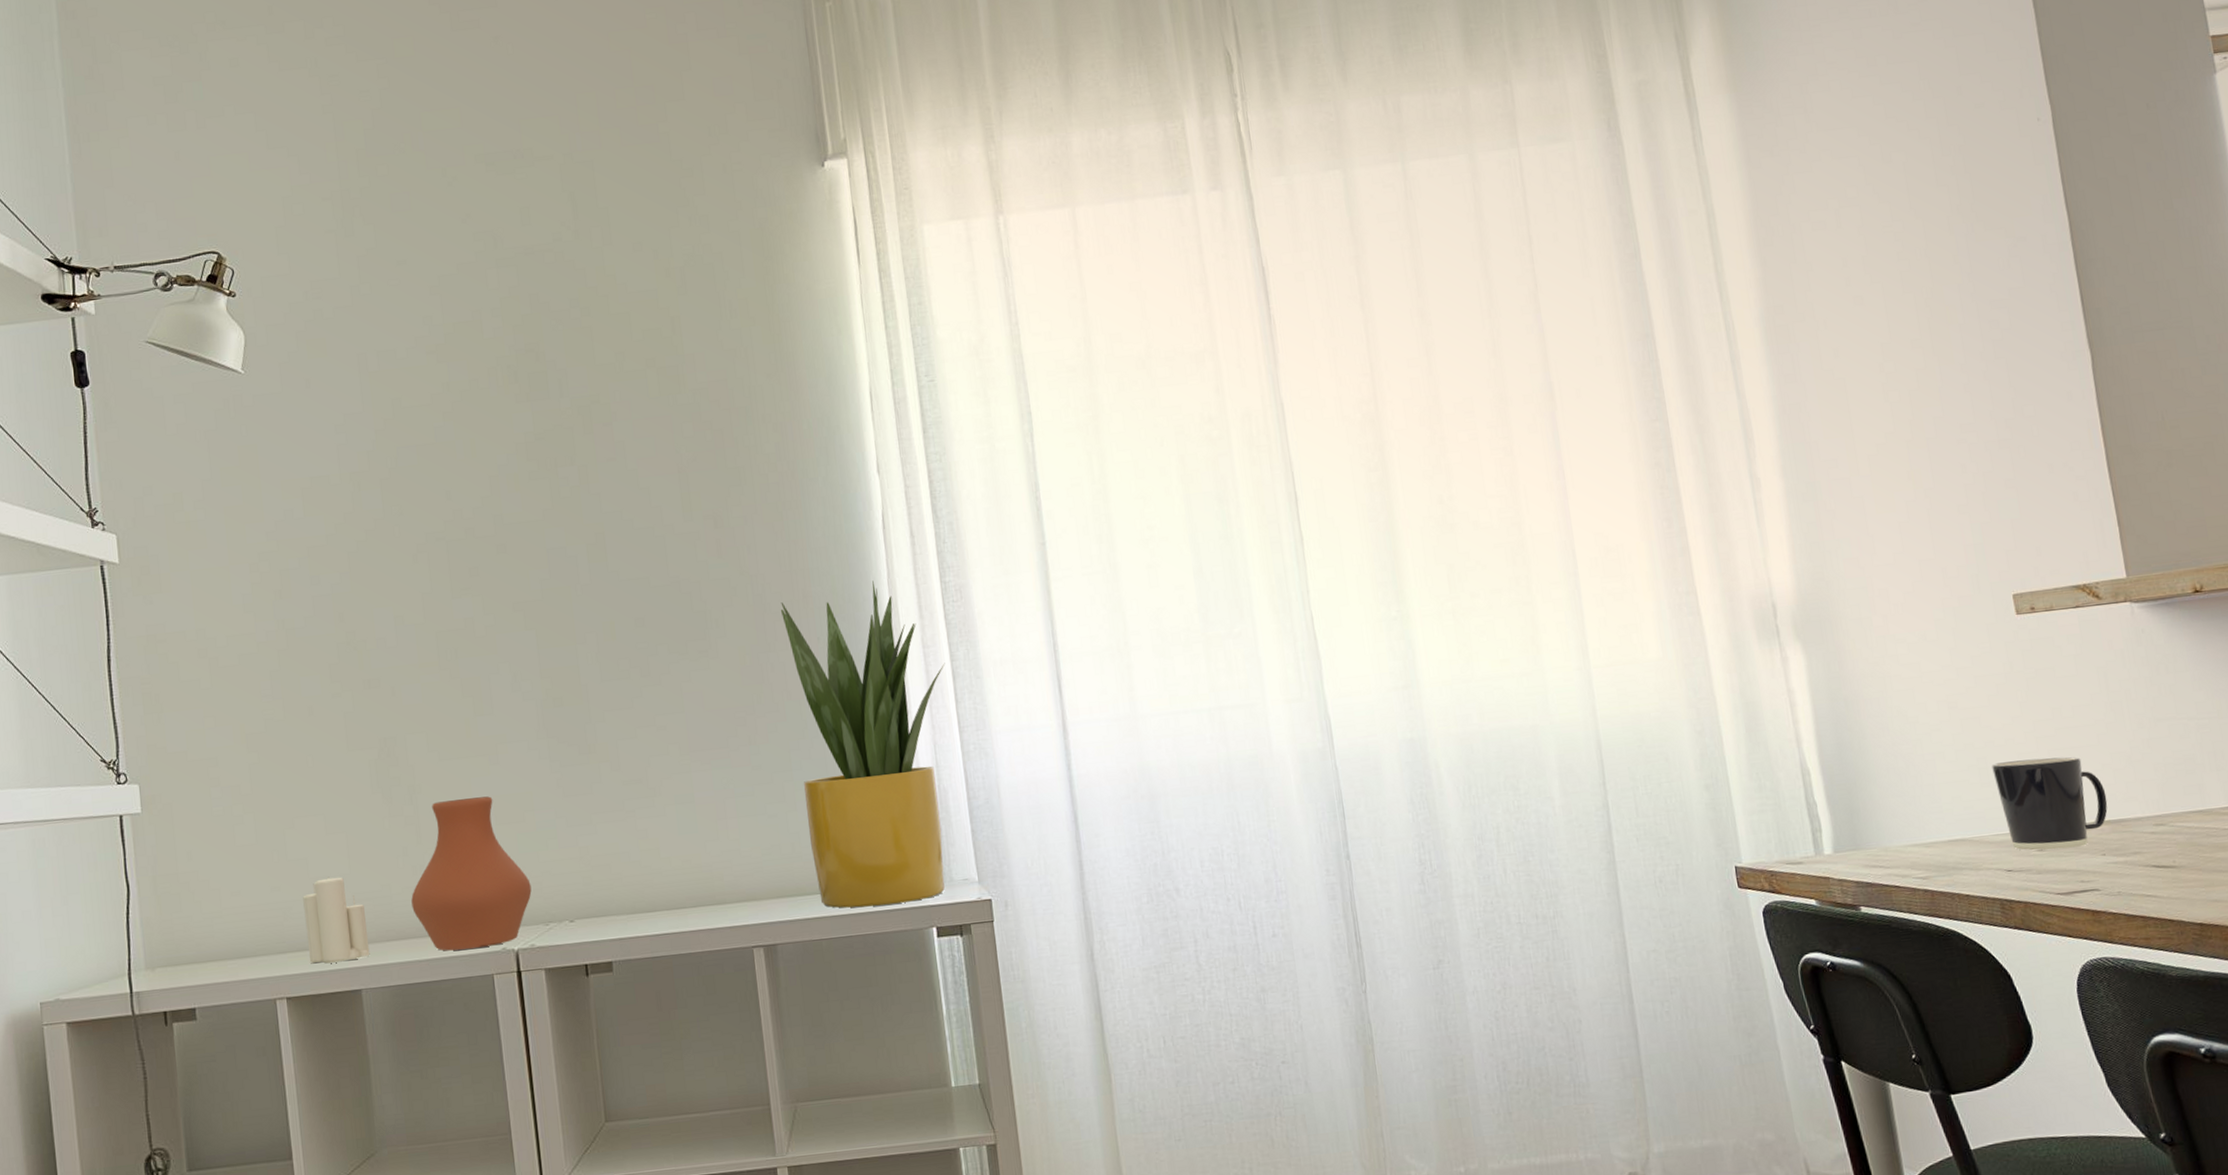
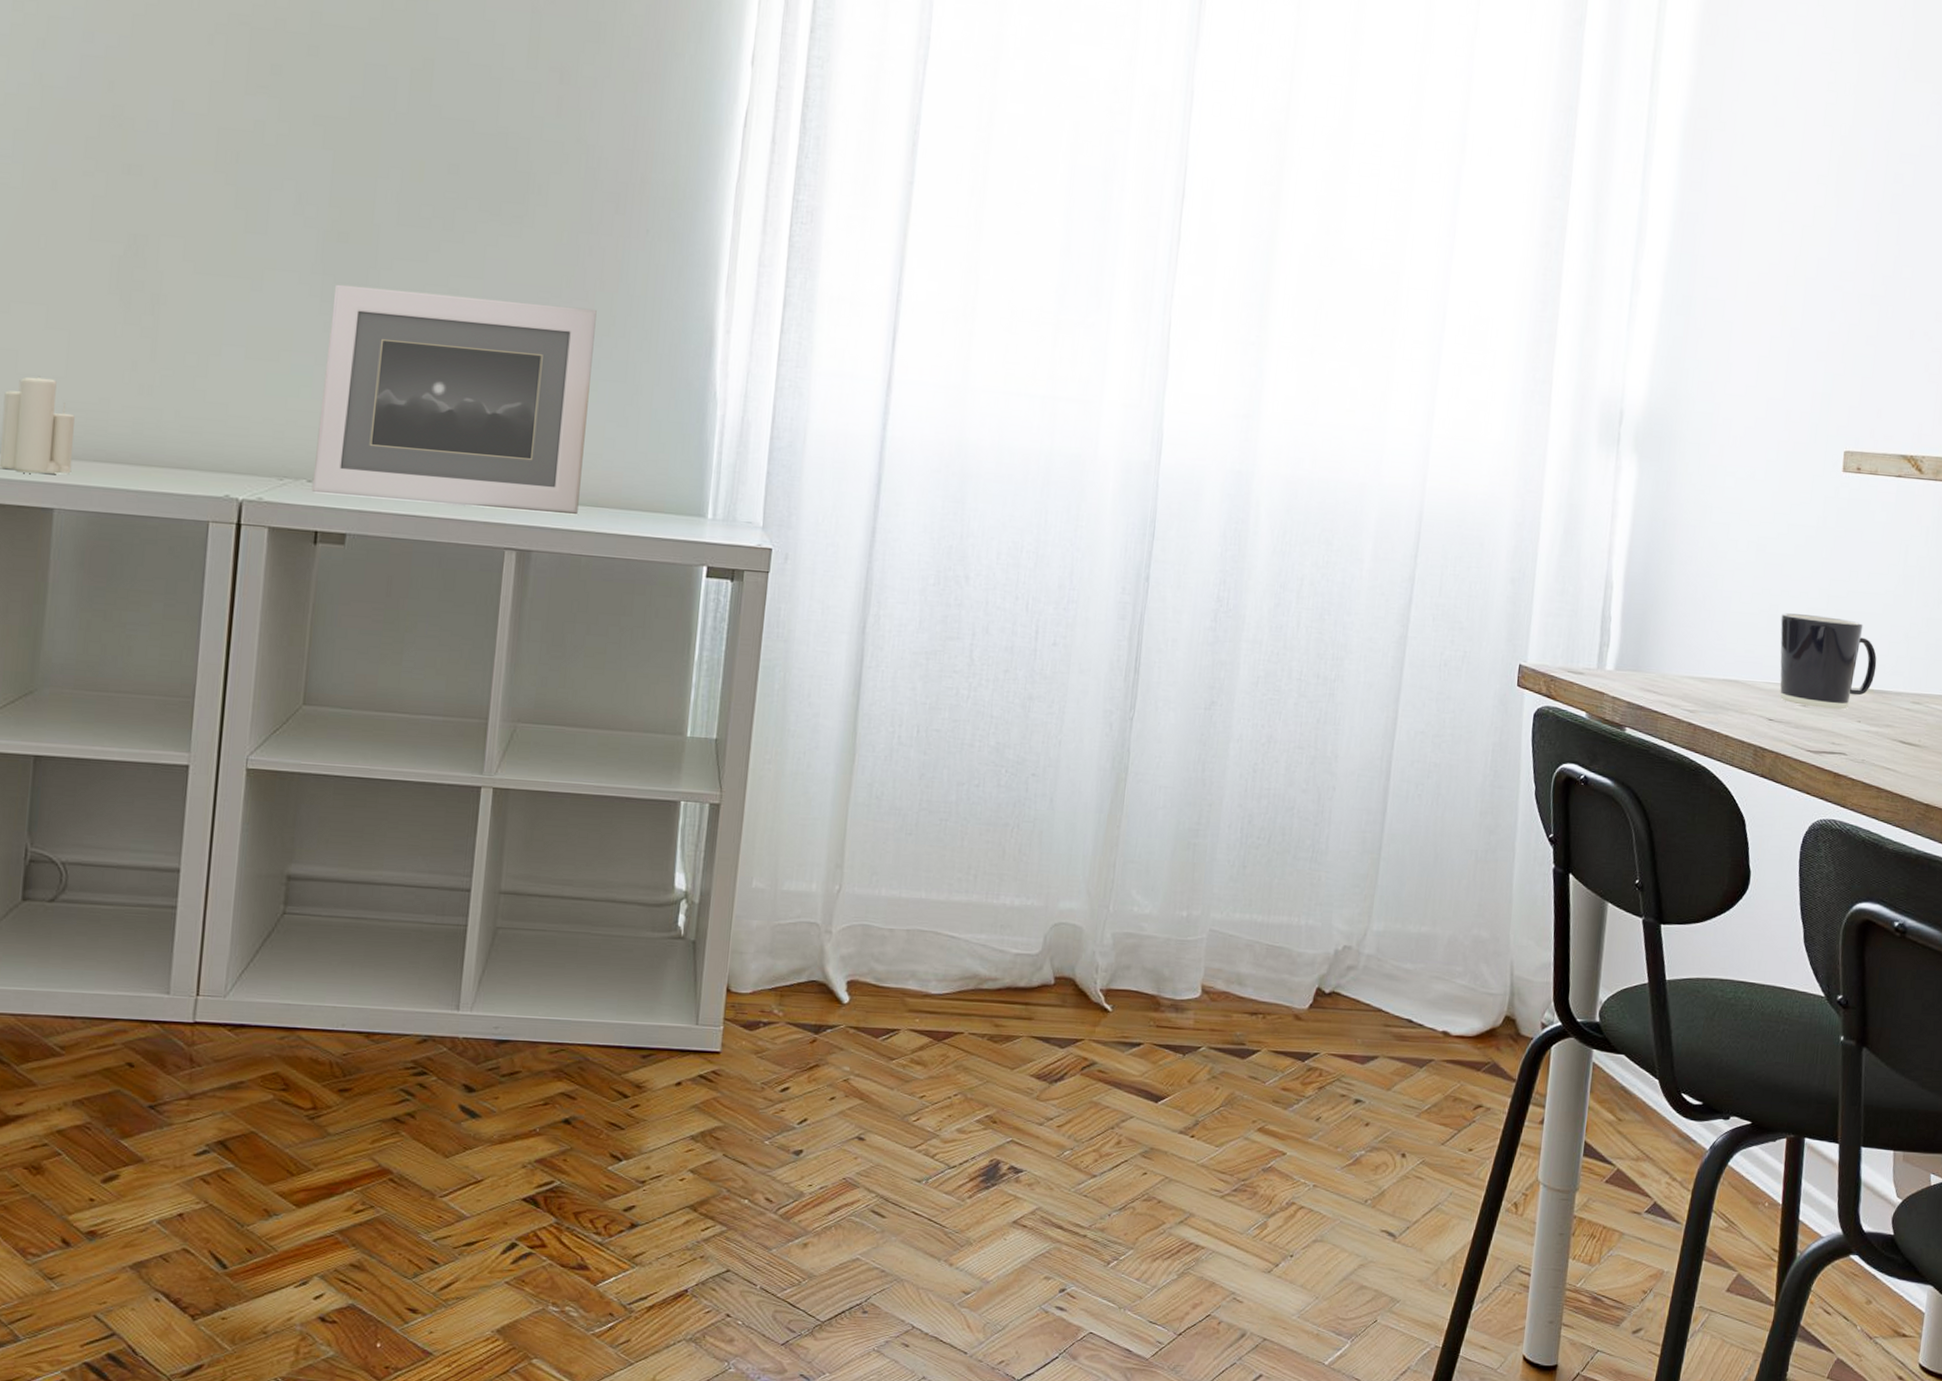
vase: present [411,796,532,951] -> none [130,318,272,491]
picture frame: none [560,717,810,931] -> present [311,284,597,515]
planter: present [780,580,945,908] -> none [589,181,779,535]

